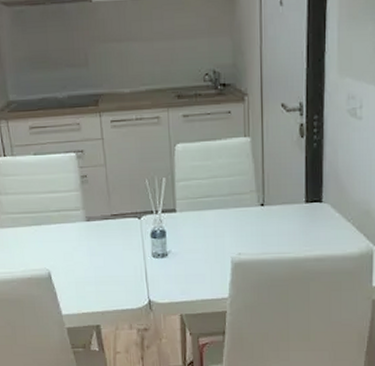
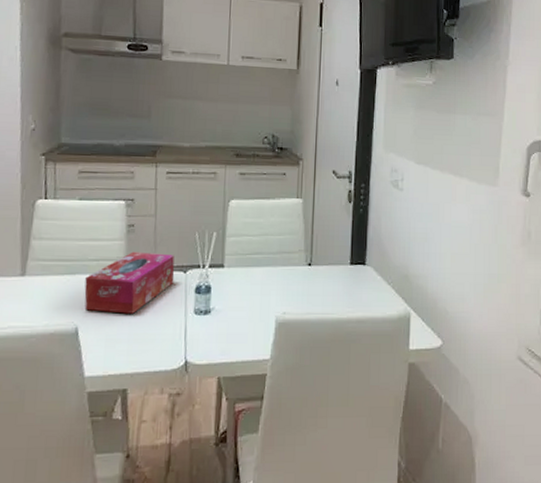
tissue box: none [50,201,130,259] -> present [84,251,175,314]

